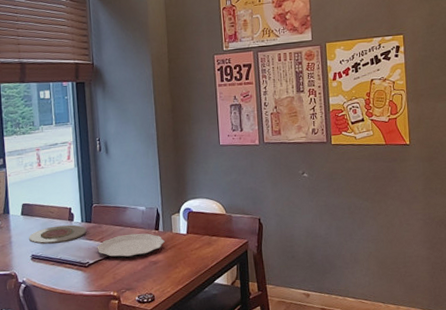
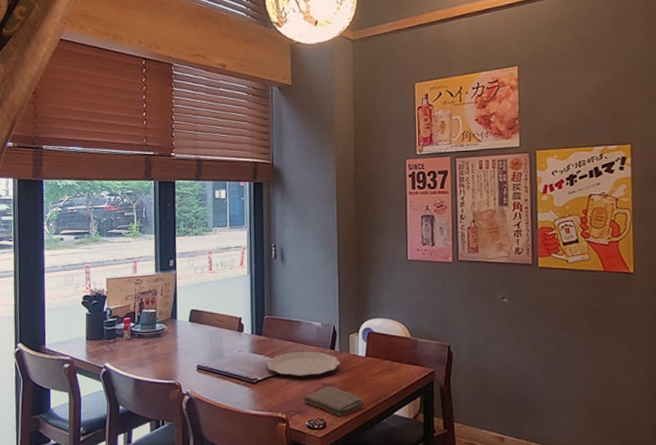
plate: present [29,224,87,244] -> none [196,336,257,355]
washcloth: none [133,263,188,290] -> present [304,386,365,417]

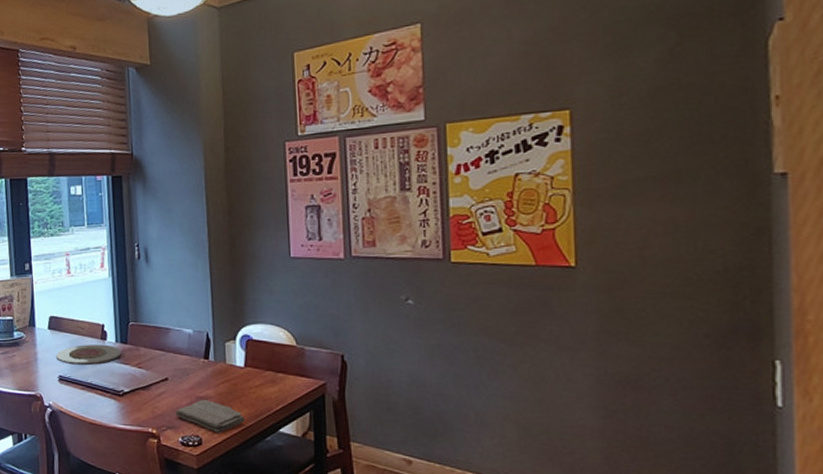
plate: none [196,336,257,355] -> present [56,344,122,365]
plate: present [266,351,341,378] -> none [133,361,216,391]

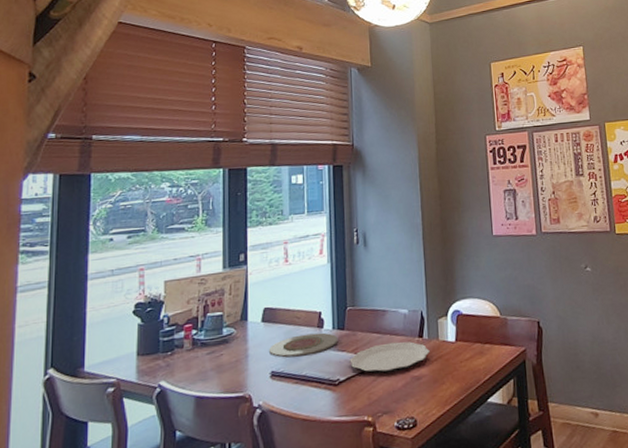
plate: none [133,361,216,391] -> present [350,341,430,375]
washcloth: present [176,399,245,433] -> none [391,378,457,412]

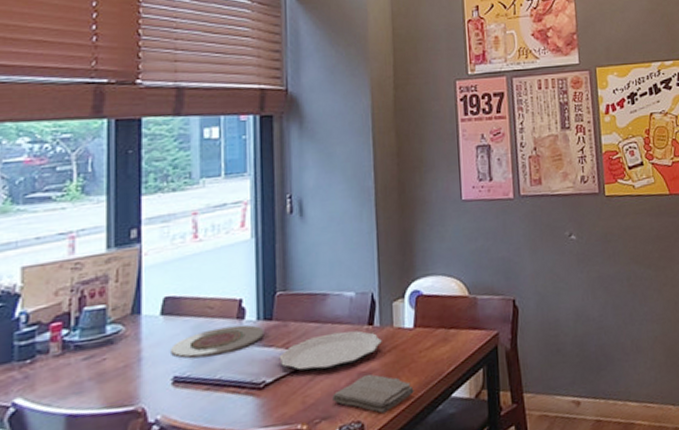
washcloth: none [391,378,457,412] -> present [332,373,414,414]

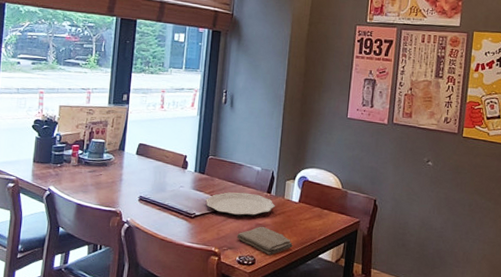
plate: present [171,324,265,359] -> none [140,171,199,189]

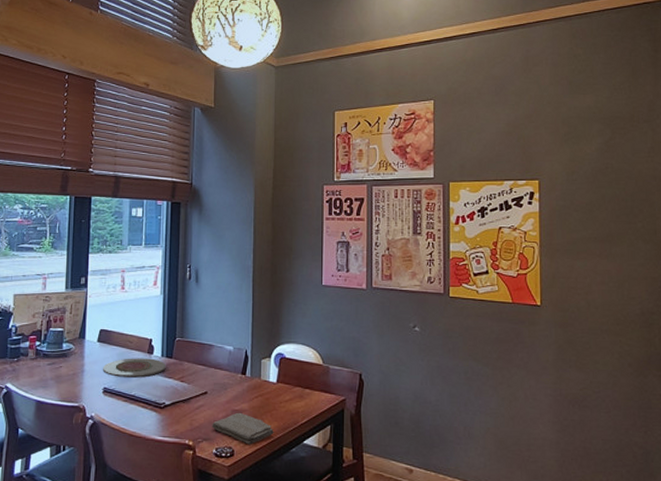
plate: none [140,171,199,189] -> present [103,358,166,378]
plate: present [206,192,275,218] -> none [175,375,251,404]

